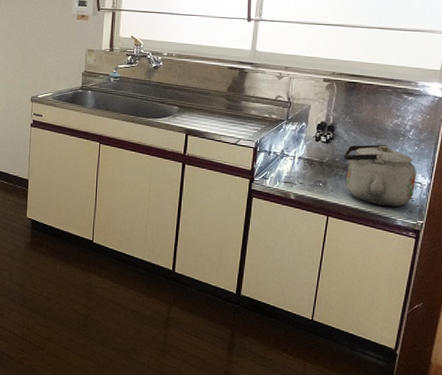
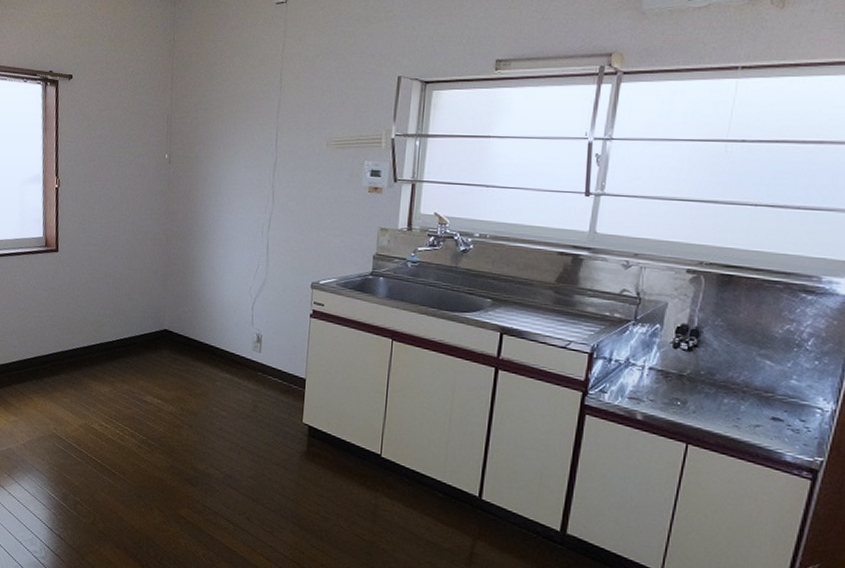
kettle: present [344,144,416,207] -> none [712,355,816,438]

